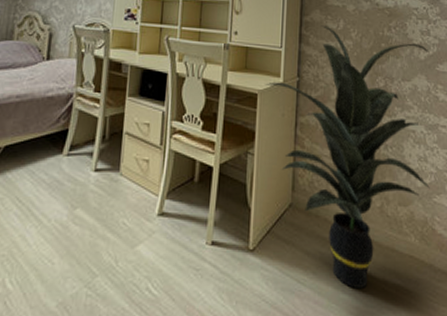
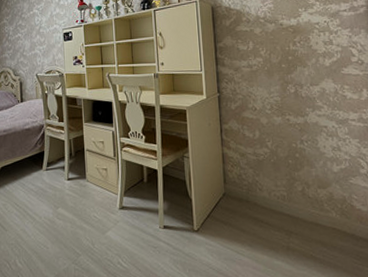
indoor plant: present [265,25,430,288] -> none [191,48,346,256]

